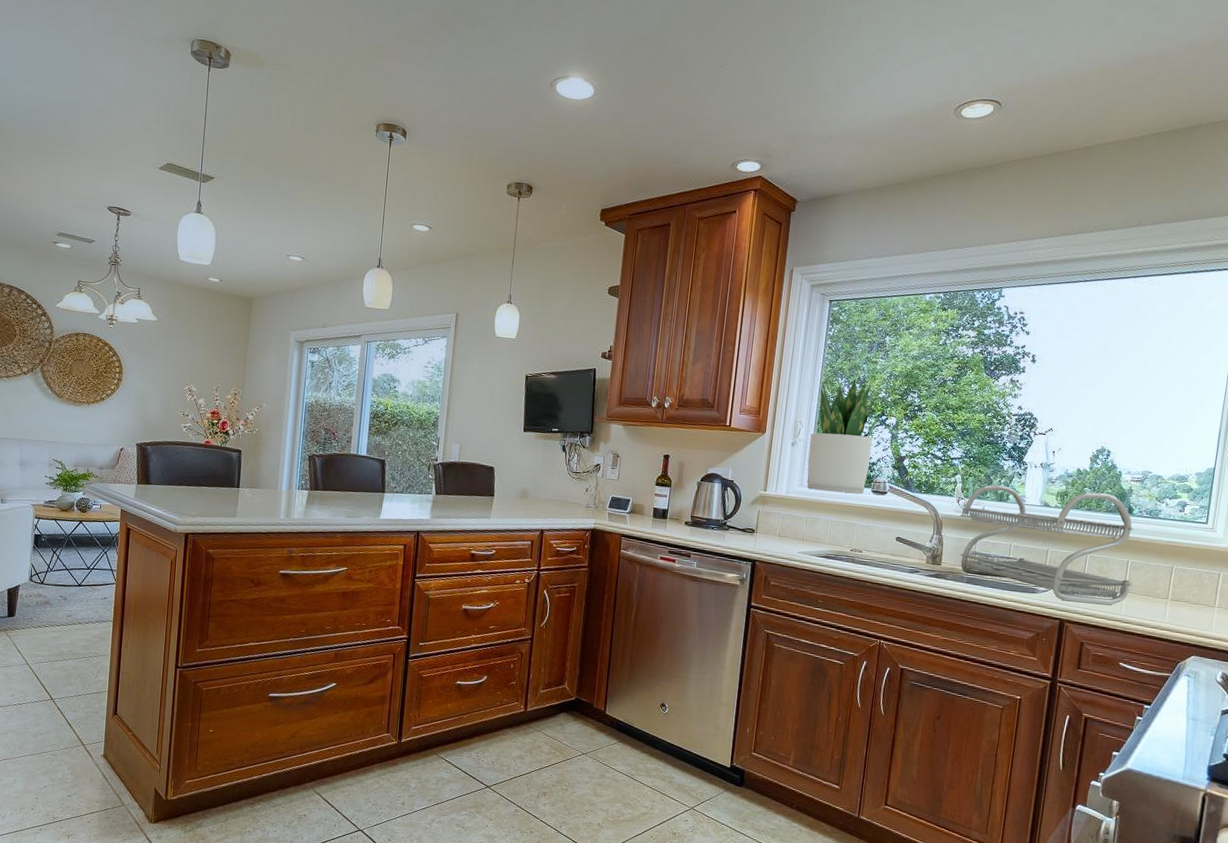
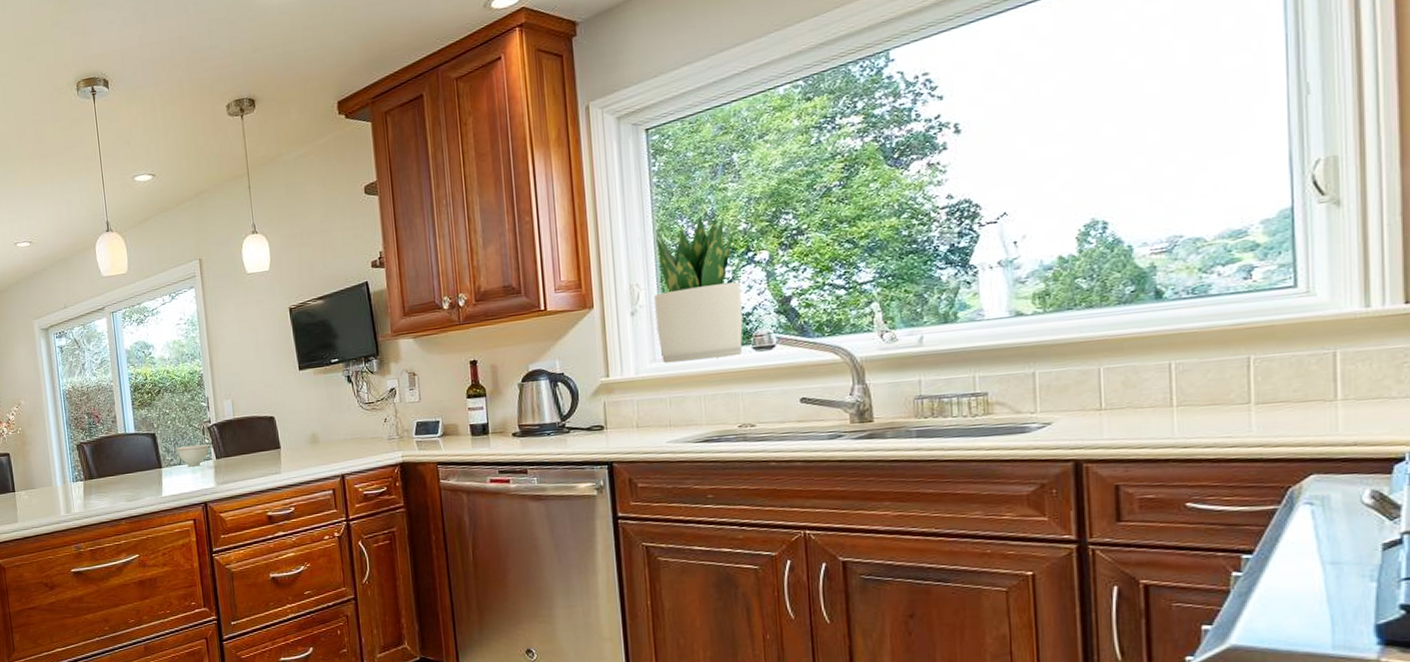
bowl: none [400,477,432,498] -> present [175,444,210,467]
dish rack: present [960,484,1134,606] -> none [888,279,1183,434]

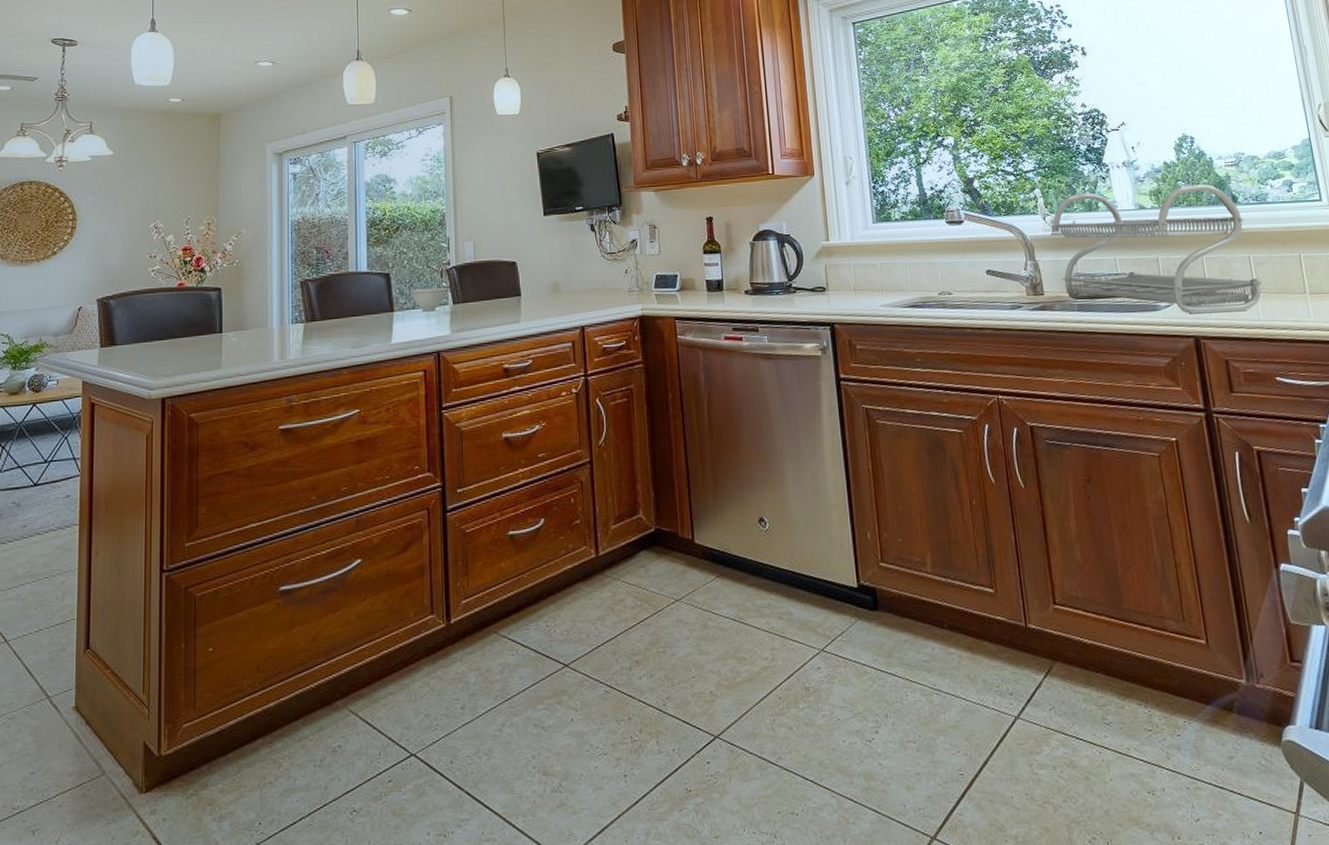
planter: present [654,216,743,364] -> none [864,102,938,231]
dish rack: none [888,279,1183,434] -> present [1050,184,1262,314]

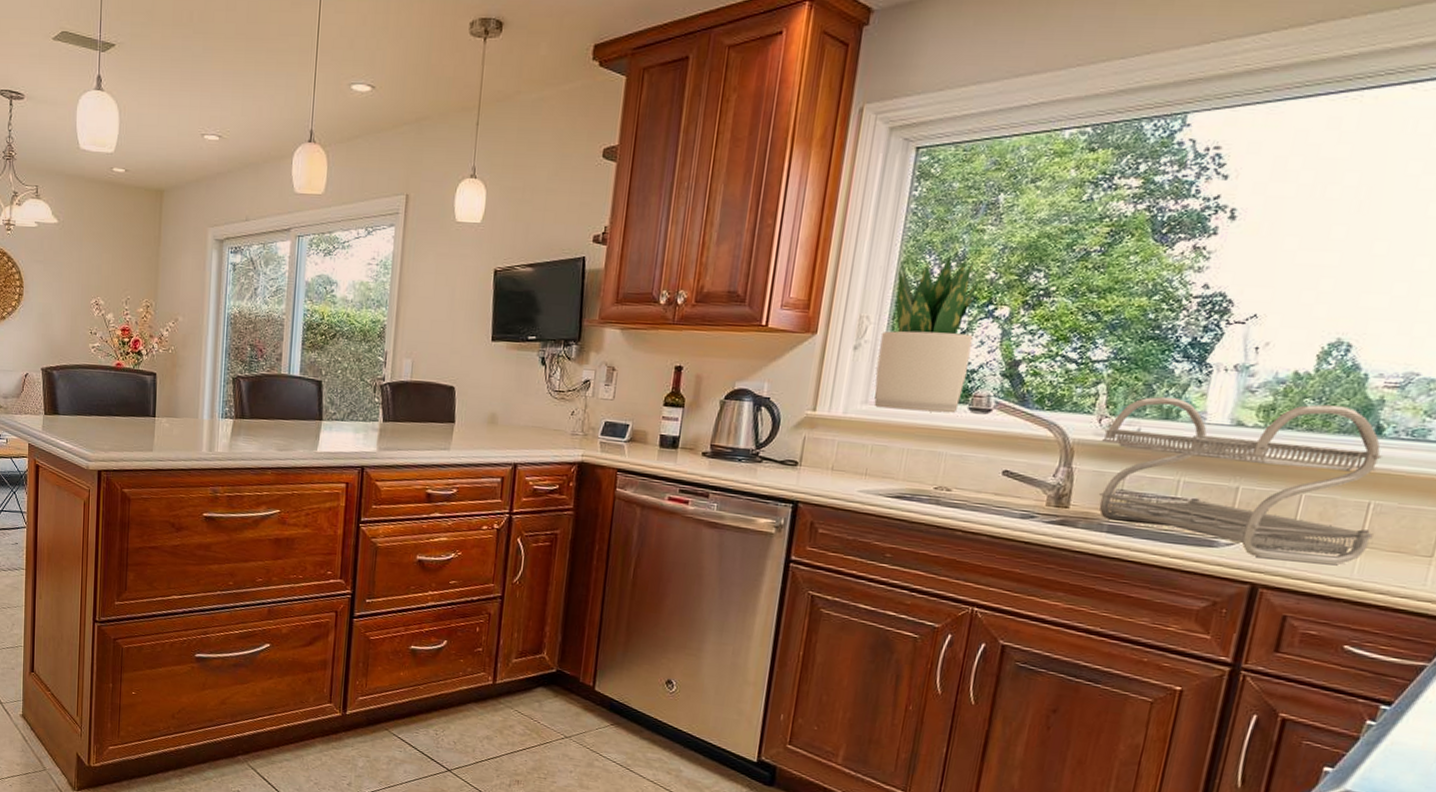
bowl: present [410,287,447,312] -> none [340,400,379,426]
planter: none [864,102,938,231] -> present [874,256,980,414]

